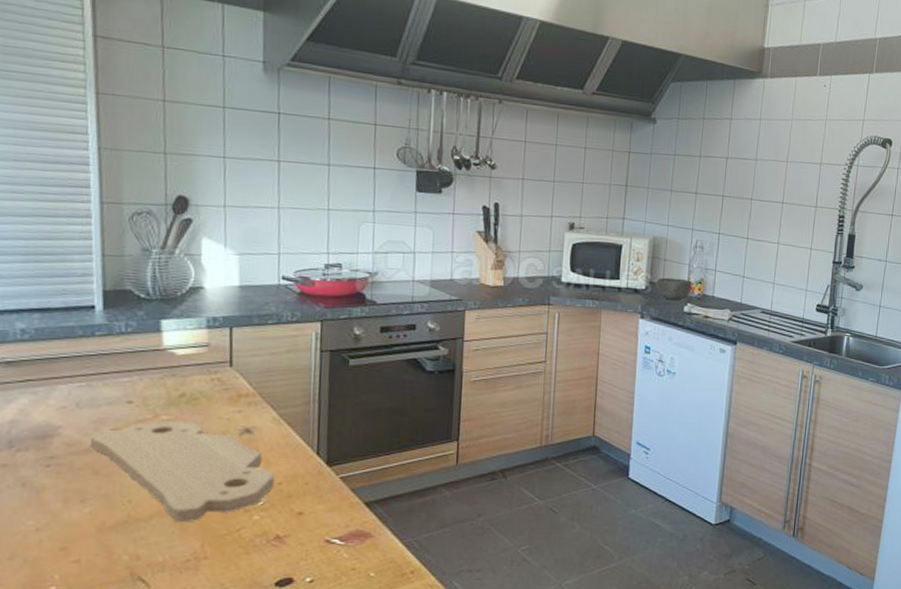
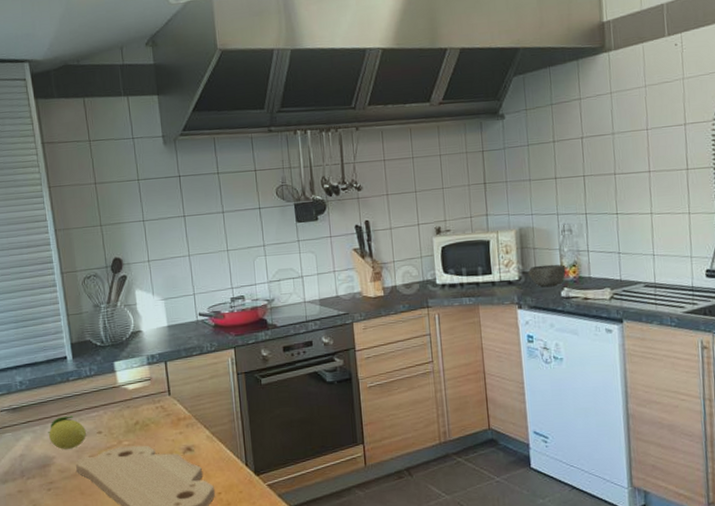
fruit: none [55,378,111,418] -> present [48,415,86,449]

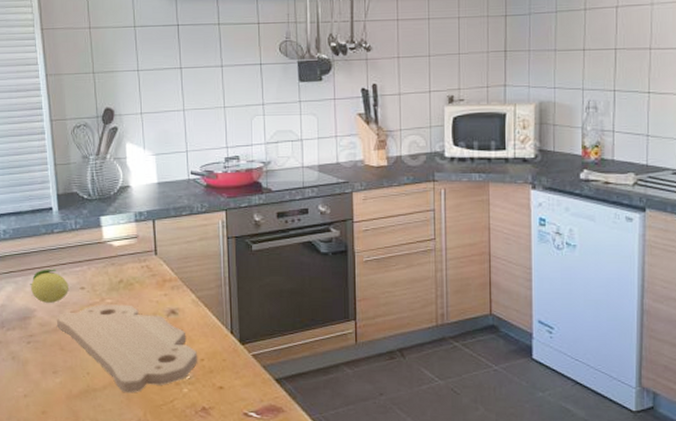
bowl: present [527,264,566,288] -> none [545,143,587,168]

